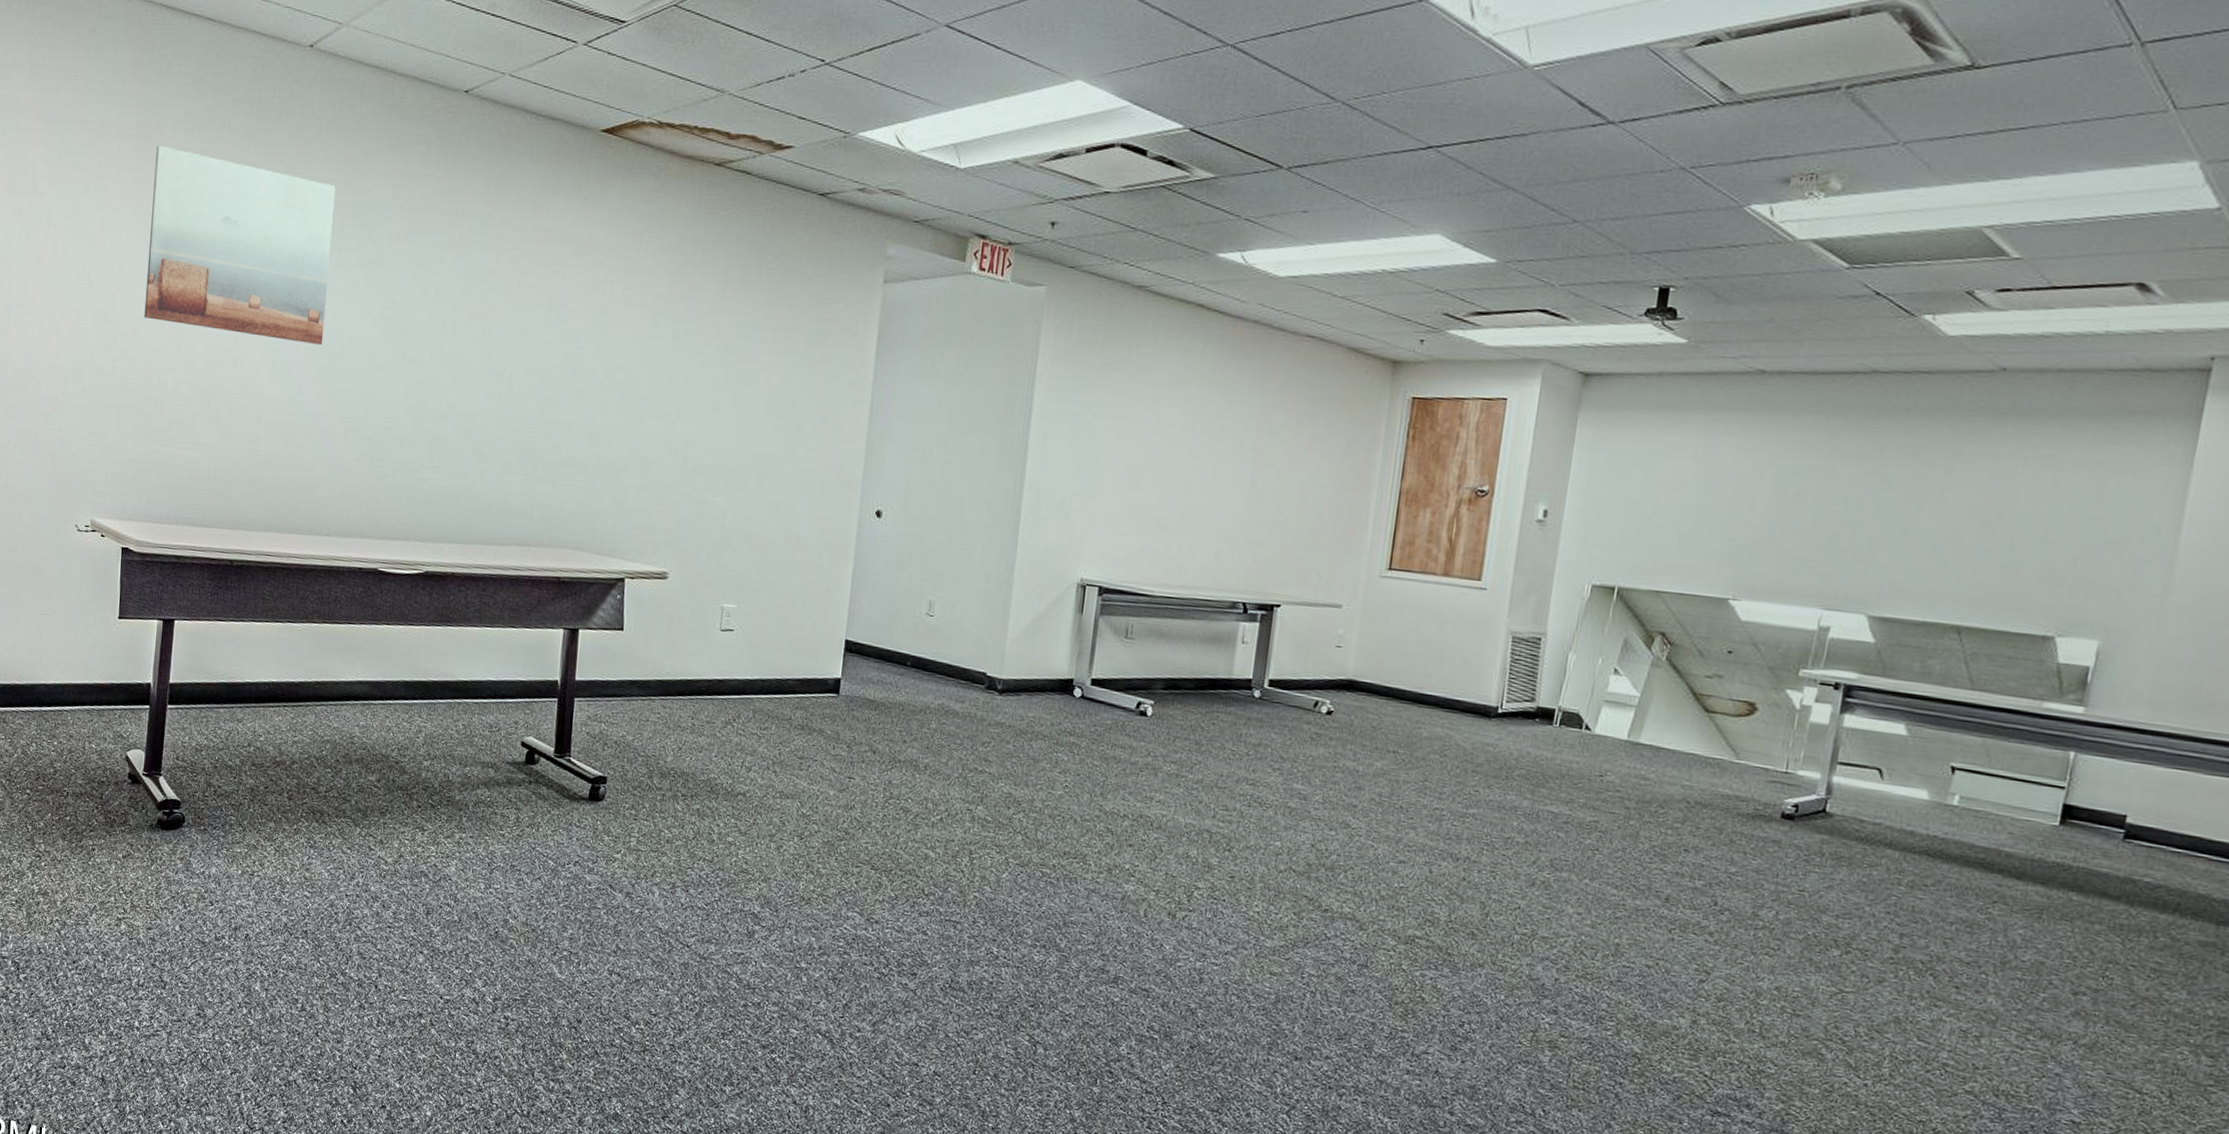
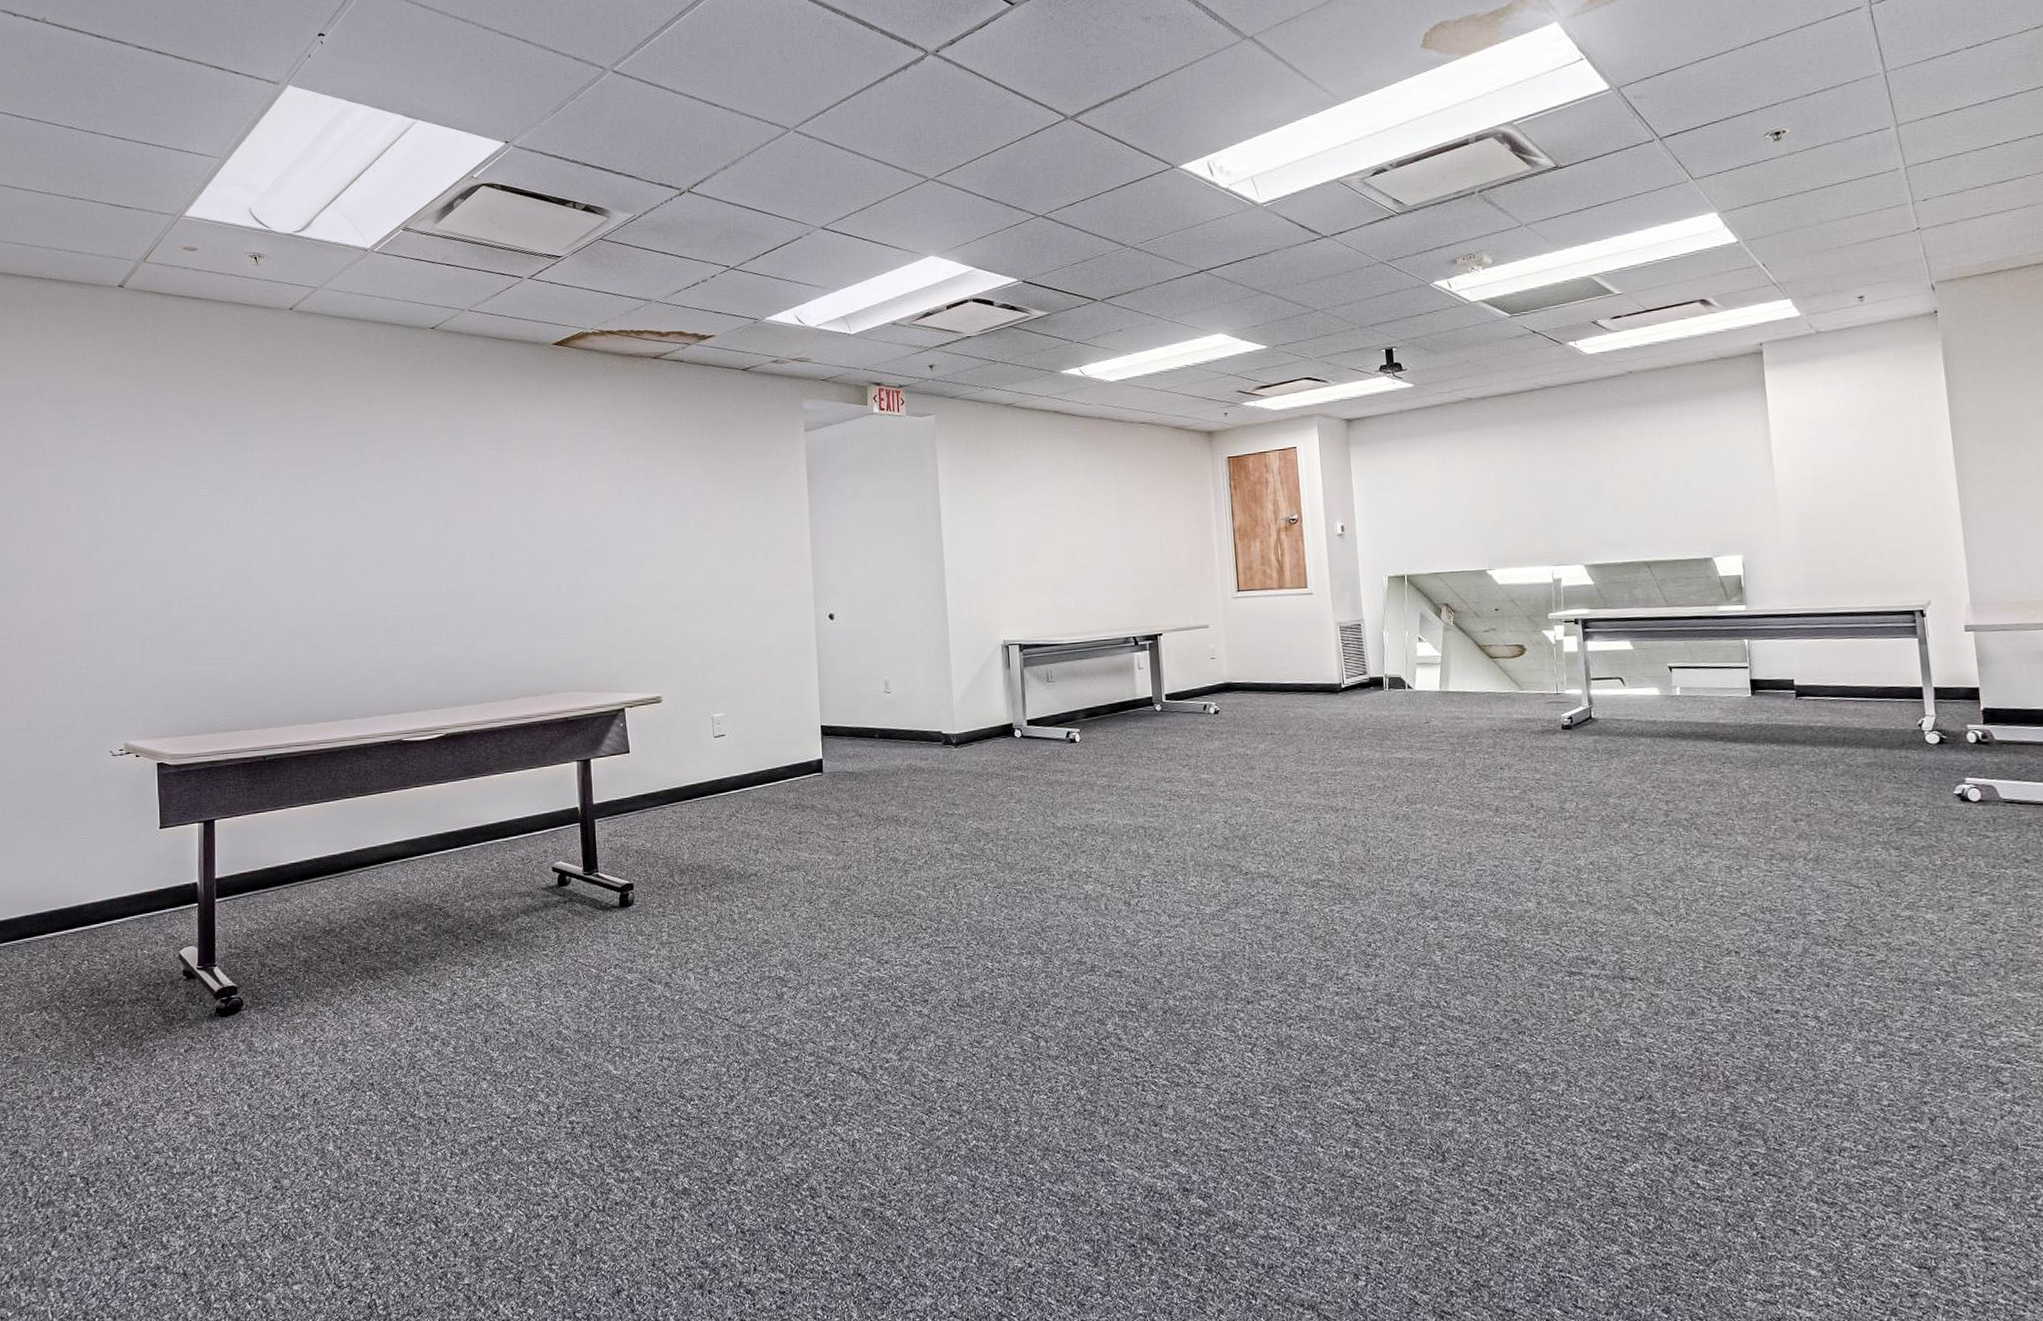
wall art: present [144,144,336,345] -> none [157,408,329,557]

